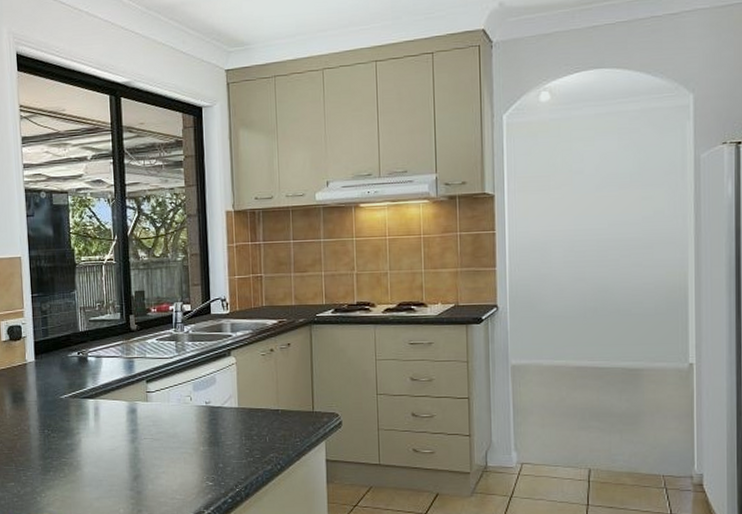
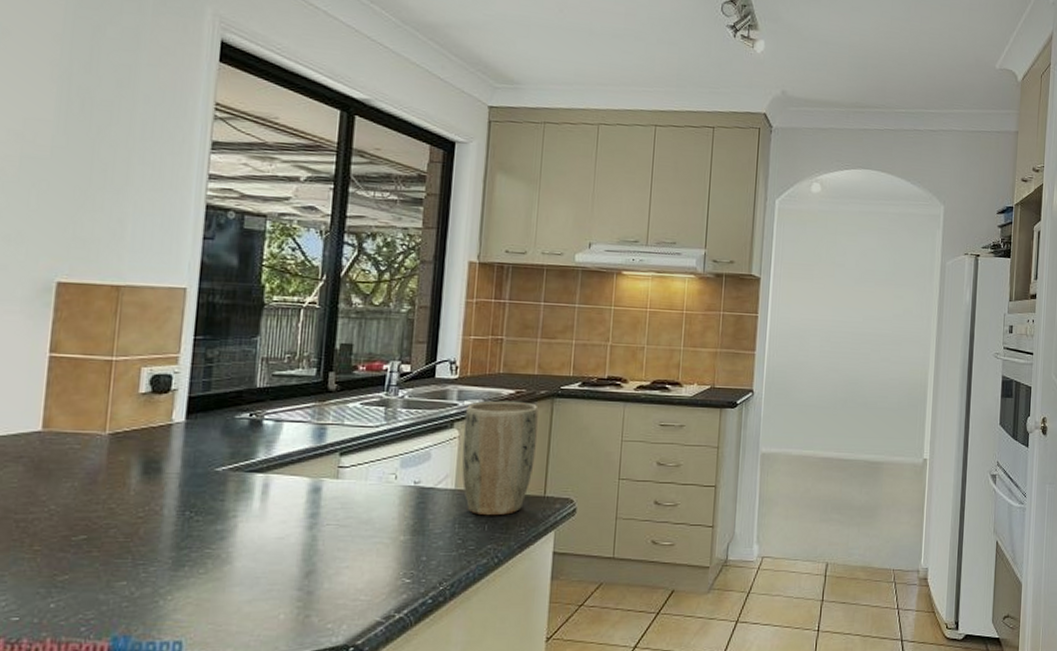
plant pot: none [239,330,302,429] -> present [461,400,539,516]

